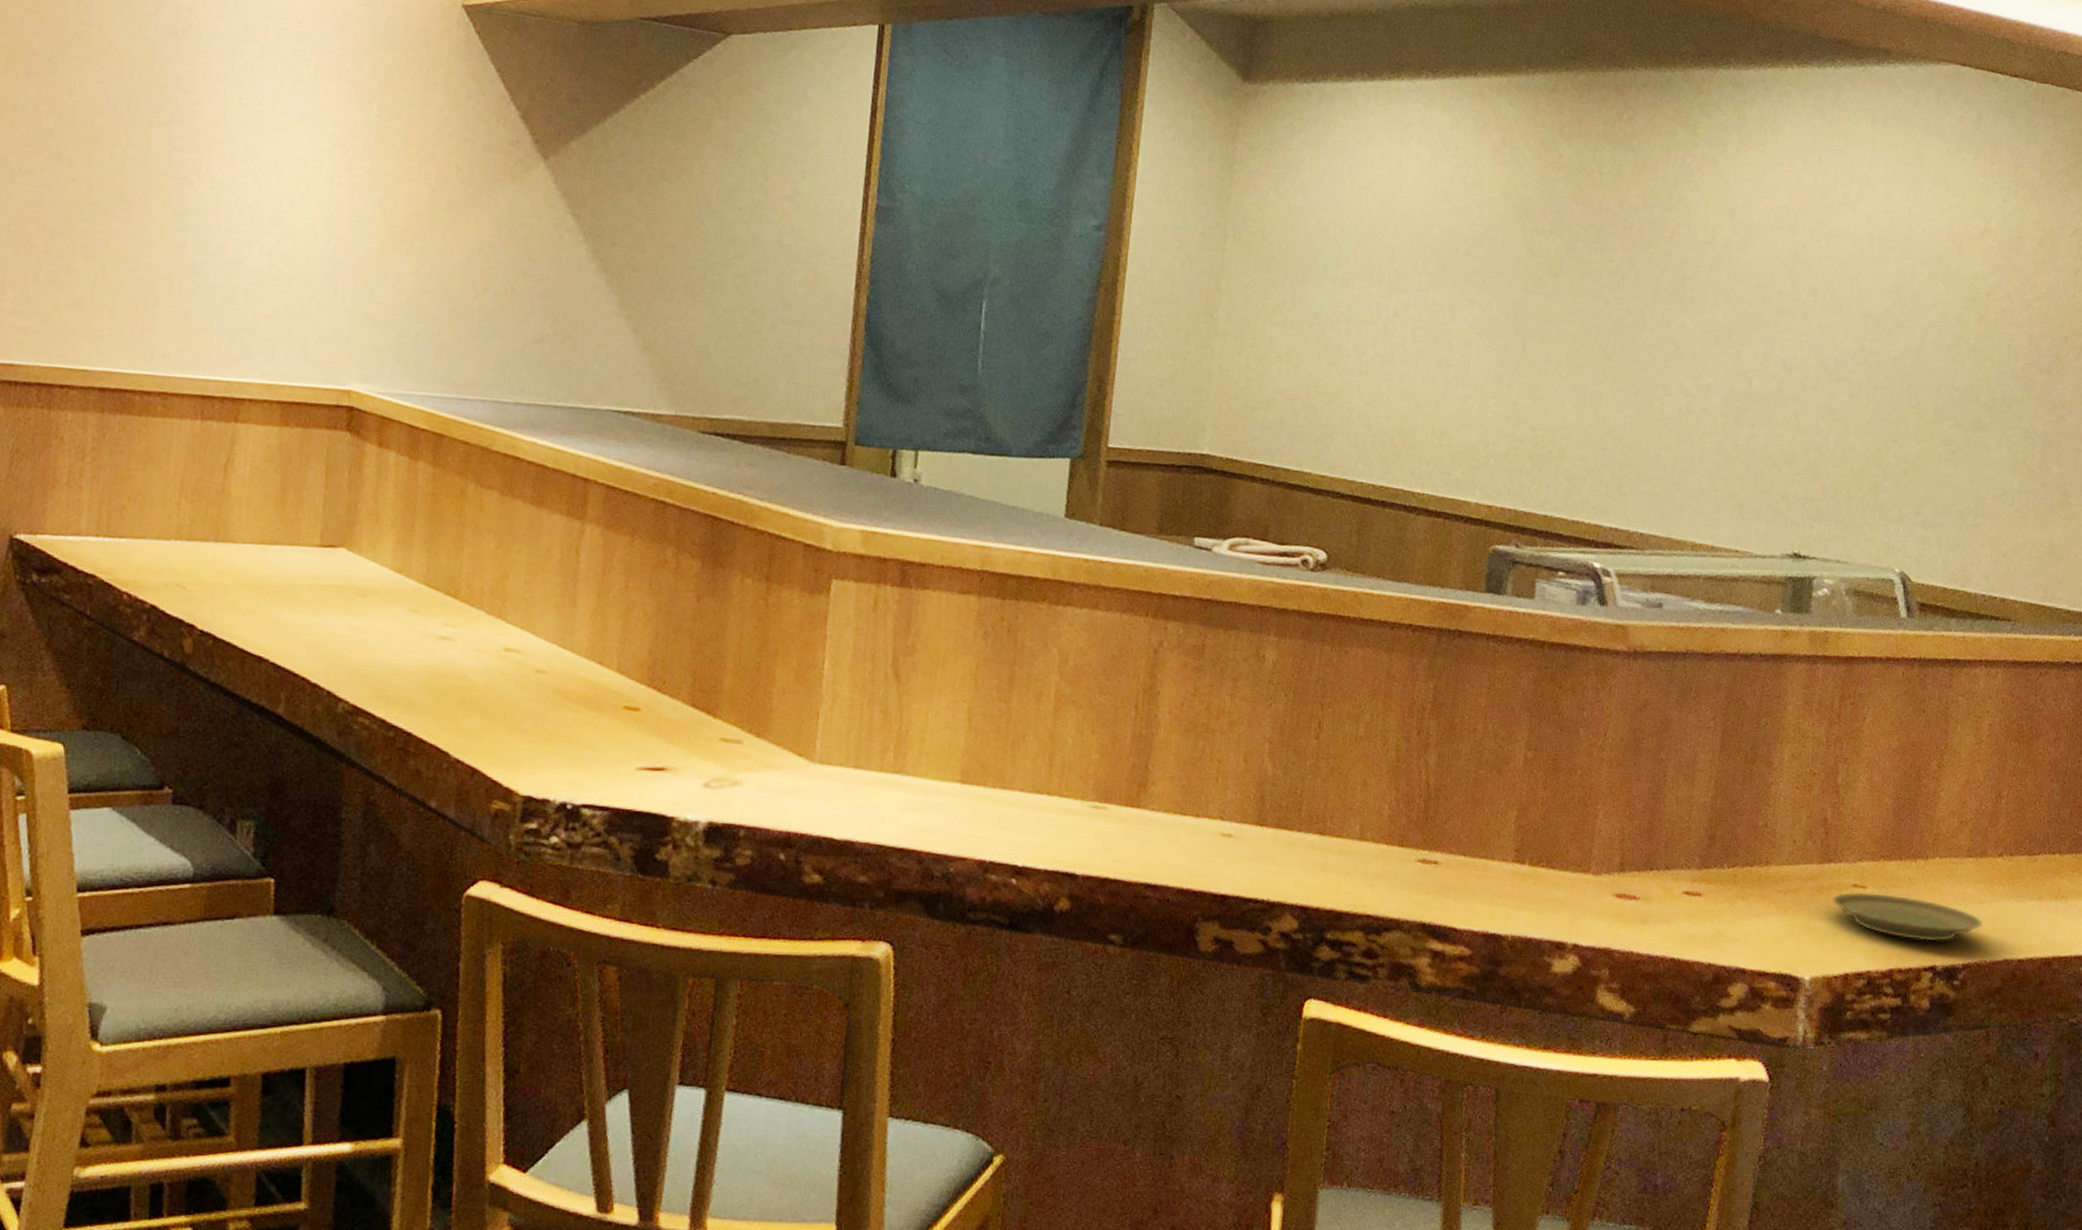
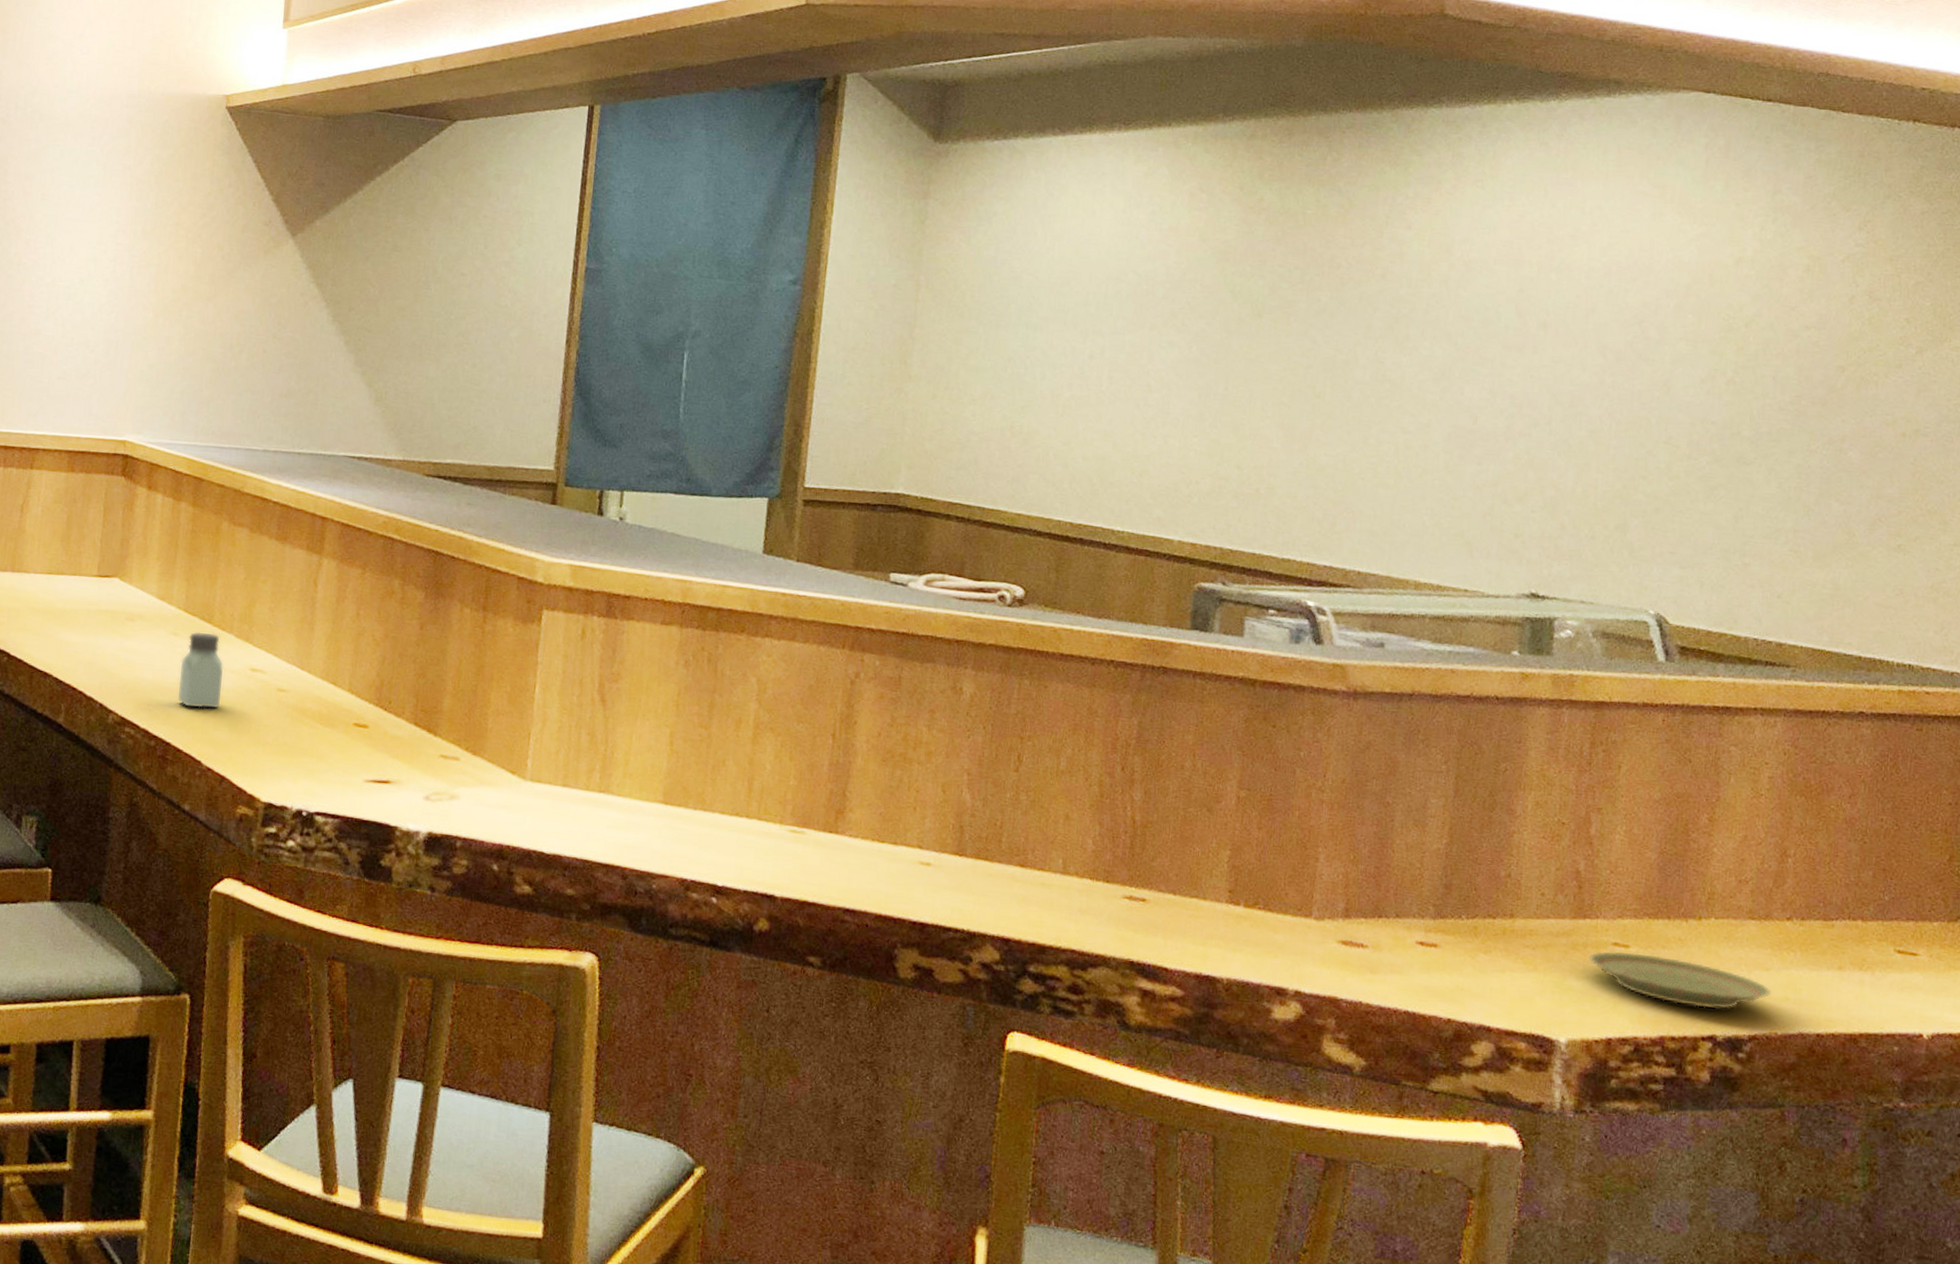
saltshaker: none [420,608,473,694] -> present [178,631,224,709]

